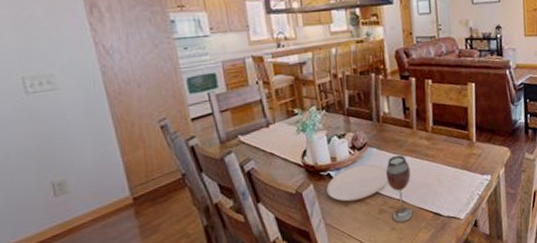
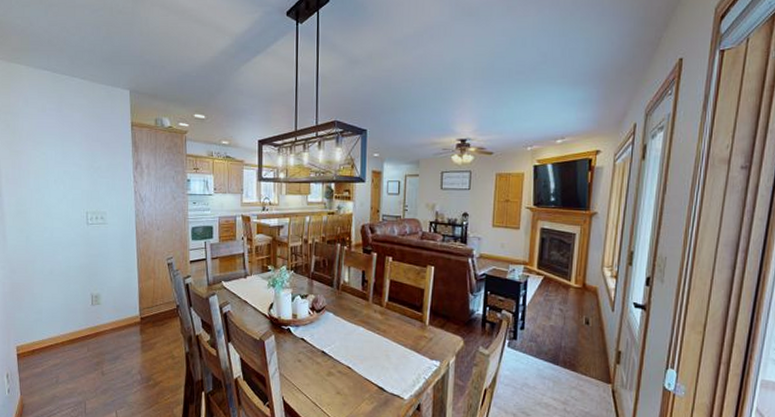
plate: present [326,164,388,202] -> none [285,326,340,358]
wineglass: present [385,155,413,223] -> none [338,323,361,389]

